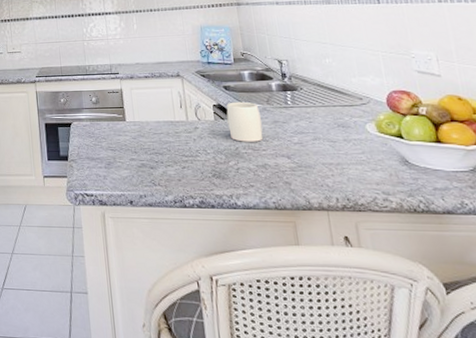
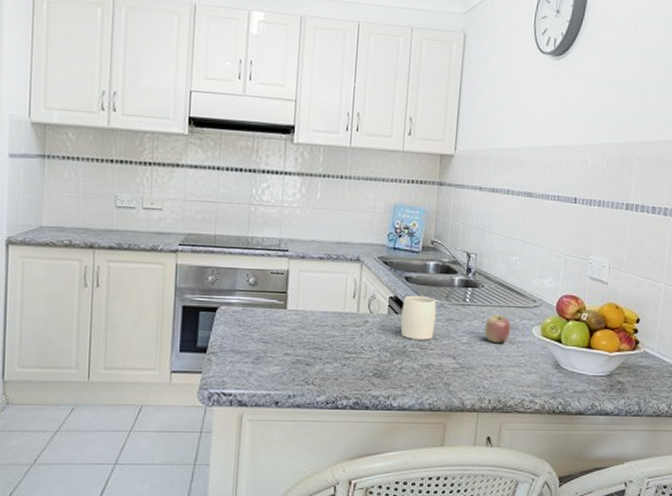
apple: none [313,114,343,142] -> present [484,314,512,344]

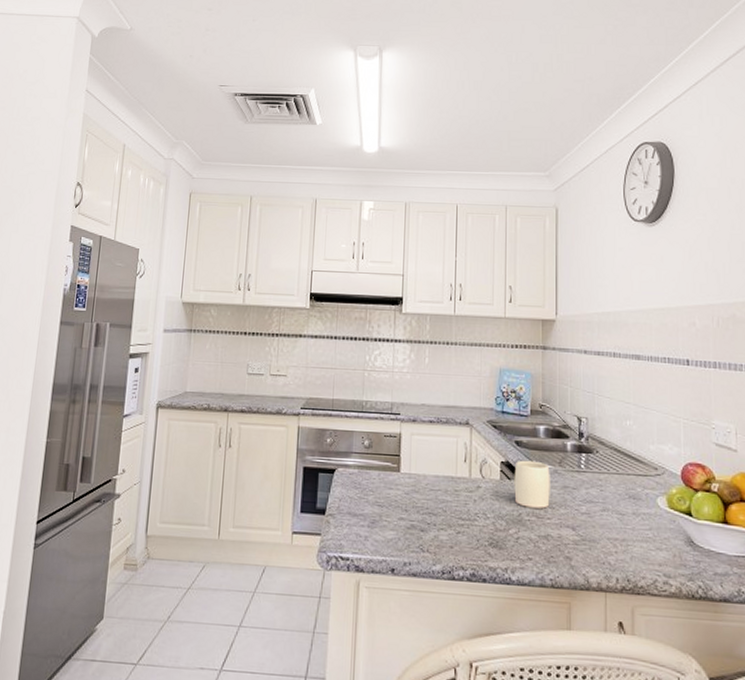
apple: present [484,314,512,344] -> none [604,482,633,515]

